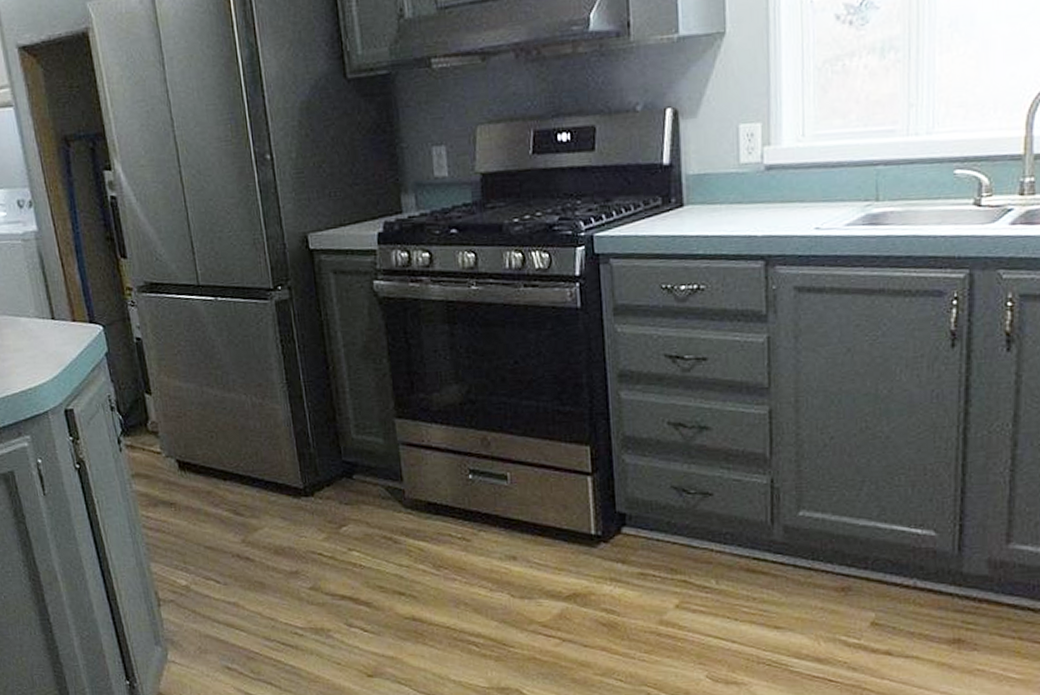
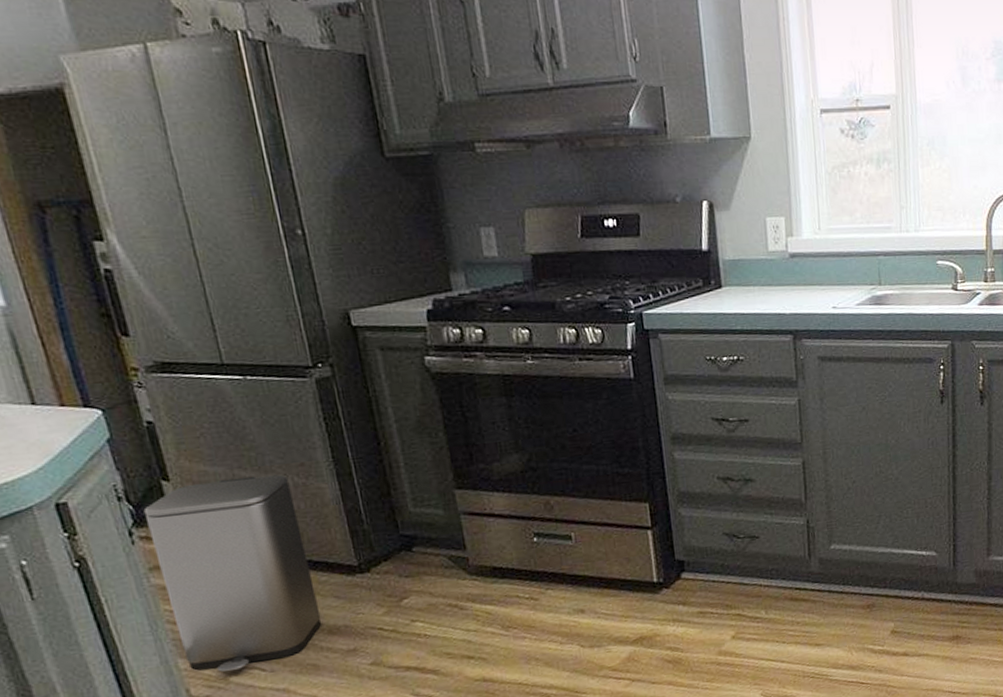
pedal bin: none [130,394,270,580] -> present [143,474,322,673]

